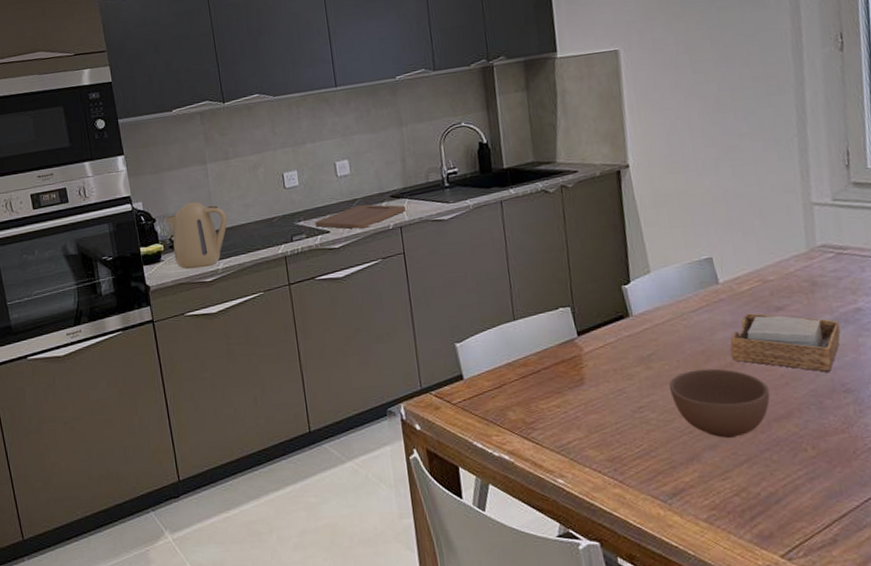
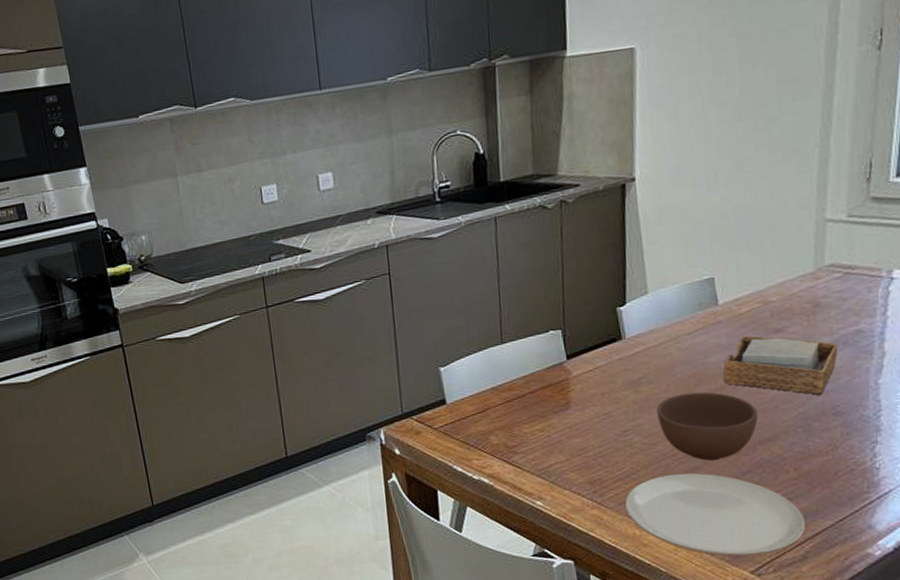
kettle: present [165,201,228,270] -> none [133,218,201,291]
cutting board: present [315,204,406,230] -> none [294,221,393,249]
plate: none [646,451,831,540] -> present [625,473,806,557]

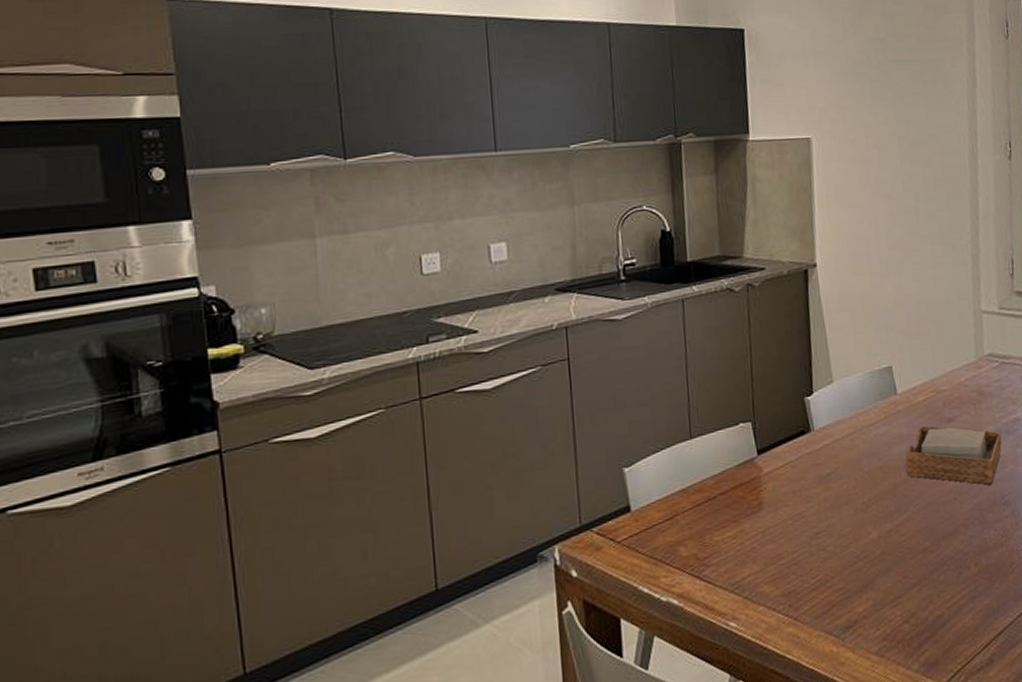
plate: present [625,473,806,557] -> none [821,575,990,669]
bowl: present [656,391,758,461] -> none [846,485,940,561]

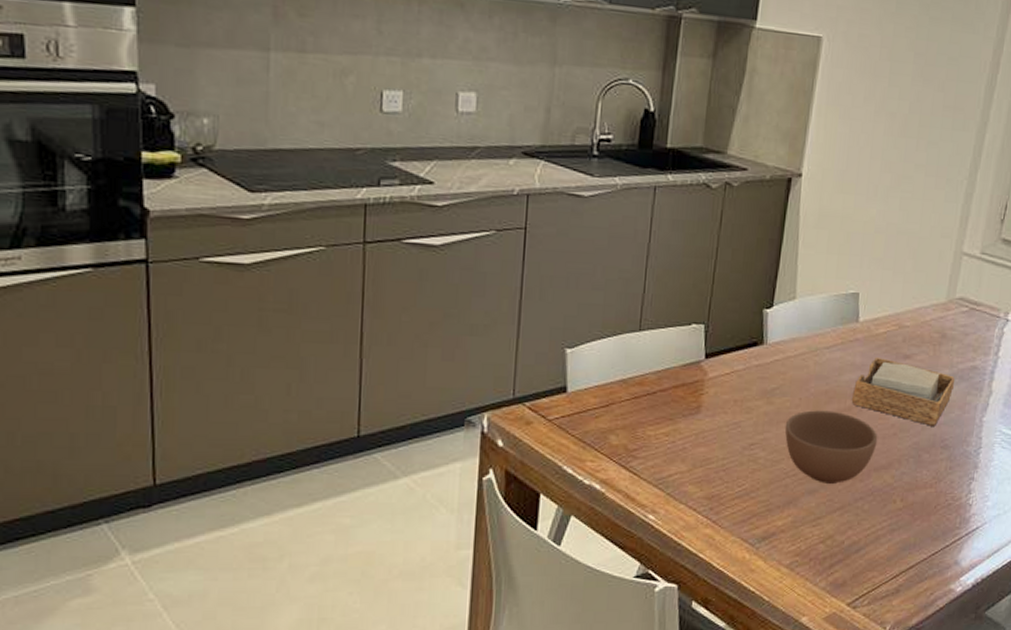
bowl: none [846,485,940,561] -> present [784,410,878,484]

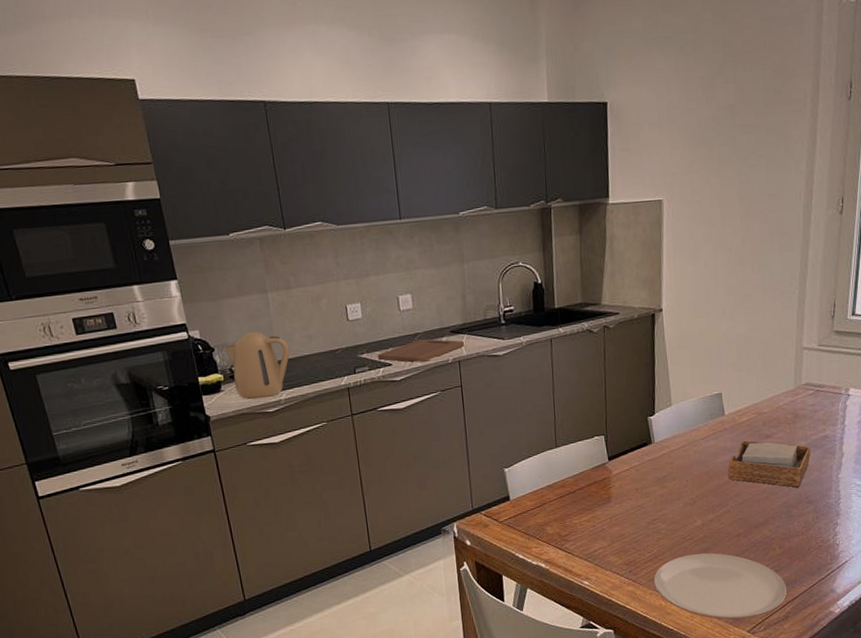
kettle: none [190,100,289,199] -> present [224,331,290,400]
cutting board: none [415,155,539,188] -> present [377,338,464,363]
plate: none [739,496,903,588] -> present [654,553,787,620]
bowl: present [784,410,878,484] -> none [678,486,754,542]

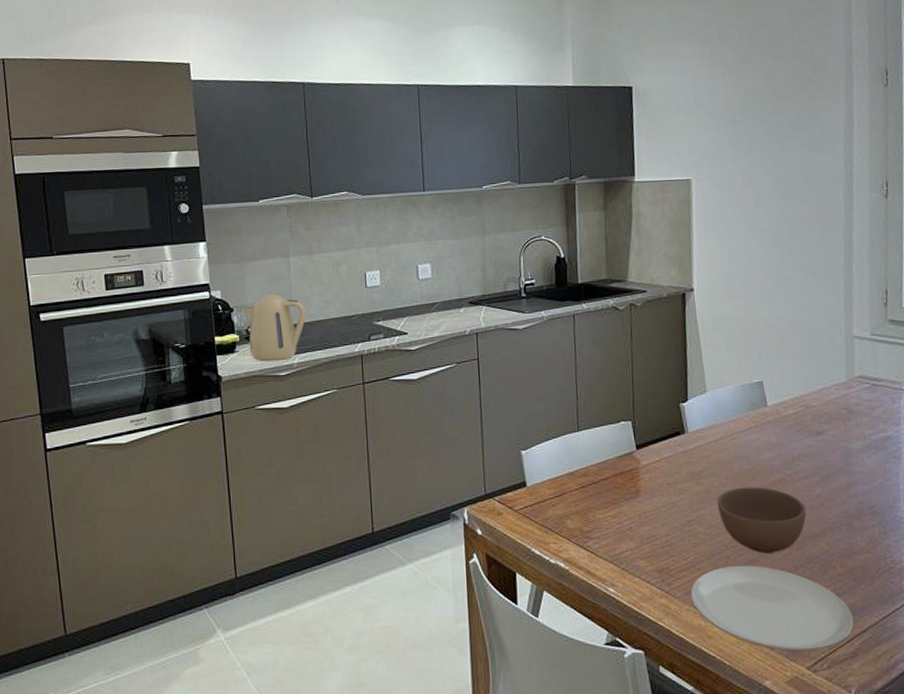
cutting board: present [377,338,464,363] -> none [393,308,483,333]
bowl: none [678,486,754,542] -> present [716,486,807,553]
napkin holder: present [727,440,811,488] -> none [774,436,871,495]

